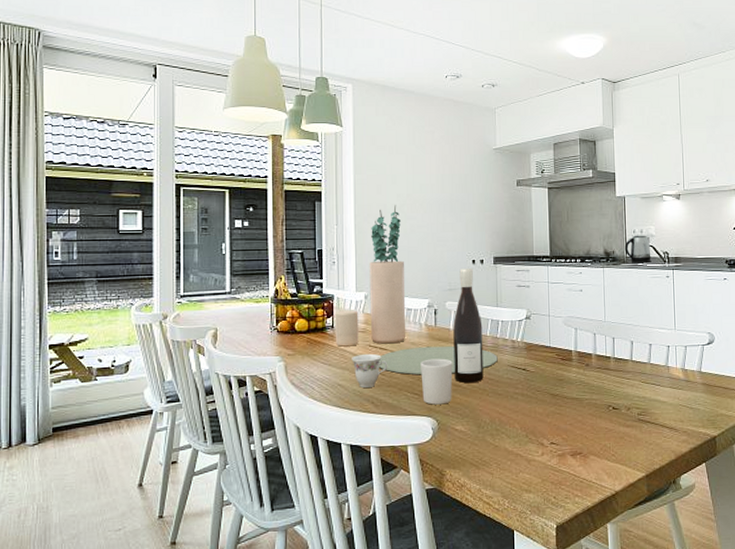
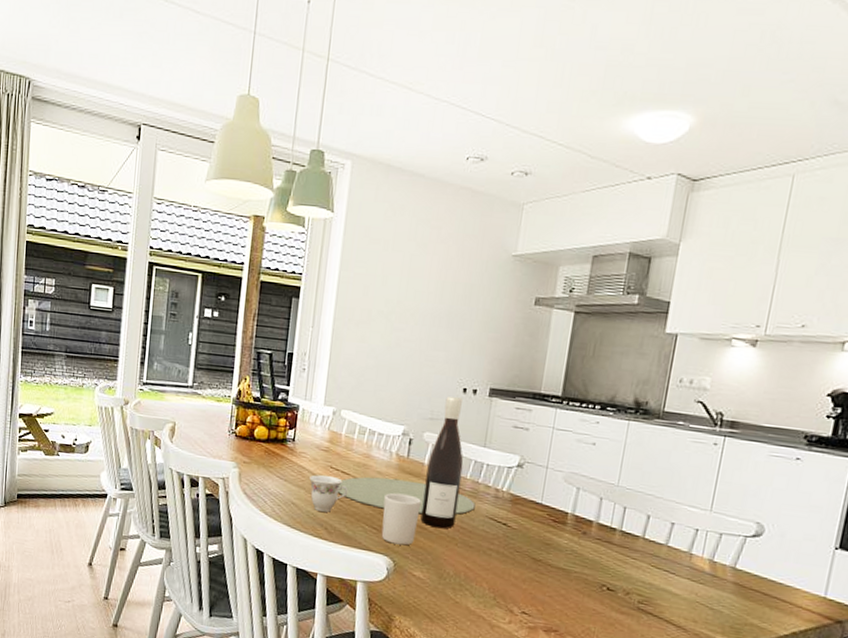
candle: present [334,310,359,347] -> none [294,423,324,465]
vase: present [369,205,406,344] -> none [334,312,386,470]
kettle: present [624,235,651,264] -> none [662,385,703,424]

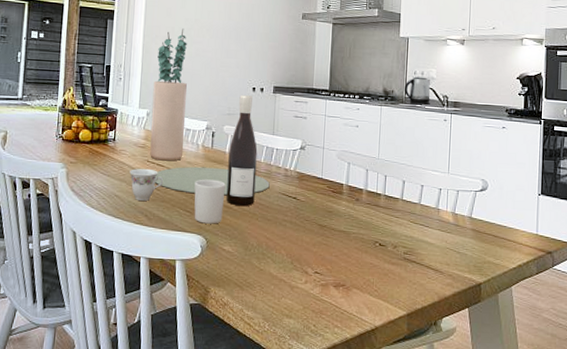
vase: none [334,312,386,470] -> present [150,28,188,161]
kettle: none [662,385,703,424] -> present [404,76,431,106]

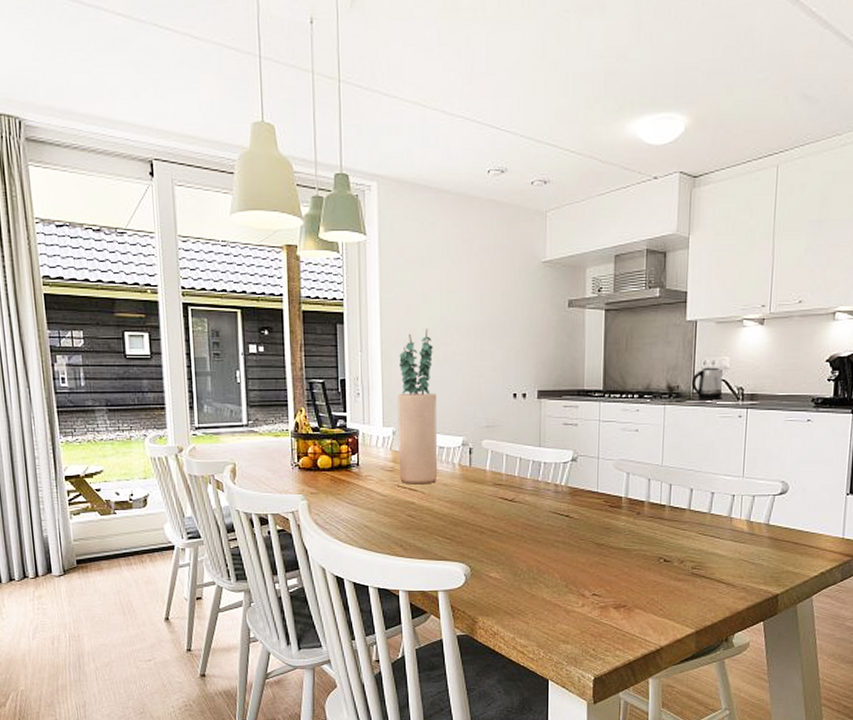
teacup: present [129,168,164,202] -> none [379,494,418,531]
placemat: present [154,166,270,196] -> none [407,488,538,519]
mug: present [194,179,226,224] -> none [453,501,488,550]
bottle: present [226,95,258,207] -> none [490,403,523,529]

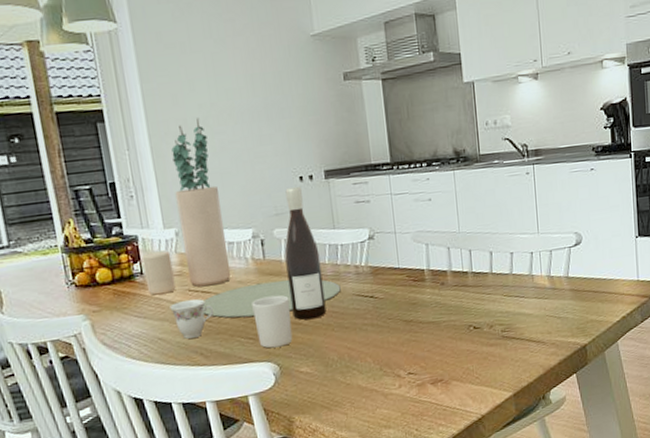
candle: none [360,447,386,486] -> present [142,250,176,296]
teacup: none [379,494,418,531] -> present [169,299,215,339]
placemat: none [407,488,538,519] -> present [202,279,341,318]
mug: none [453,501,488,550] -> present [252,295,293,349]
bottle: none [490,403,523,529] -> present [284,187,327,320]
kettle: present [691,367,724,401] -> none [476,126,508,162]

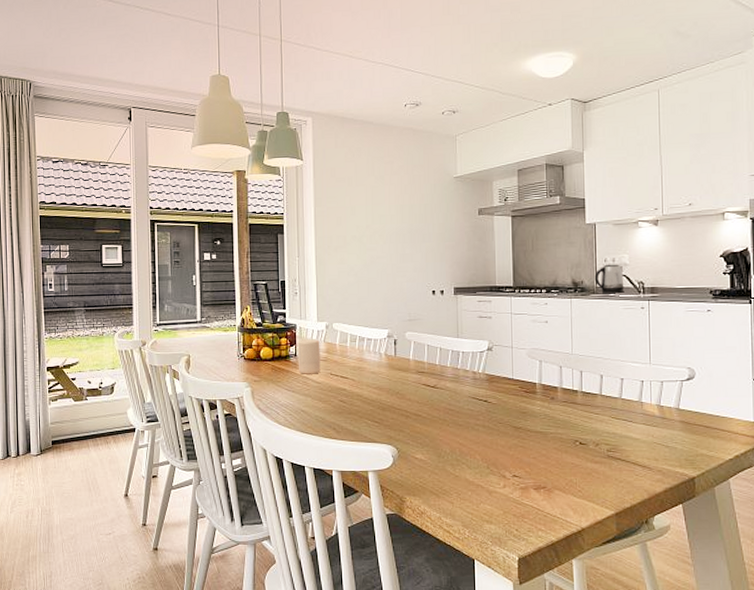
teacup: present [169,299,215,339] -> none [314,381,349,415]
vase: present [171,118,231,287] -> none [330,236,367,373]
placemat: present [202,279,341,318] -> none [339,376,458,404]
mug: present [252,295,293,349] -> none [381,388,413,433]
bottle: present [284,187,327,320] -> none [413,299,444,413]
kettle: none [476,126,508,162] -> present [594,264,624,294]

